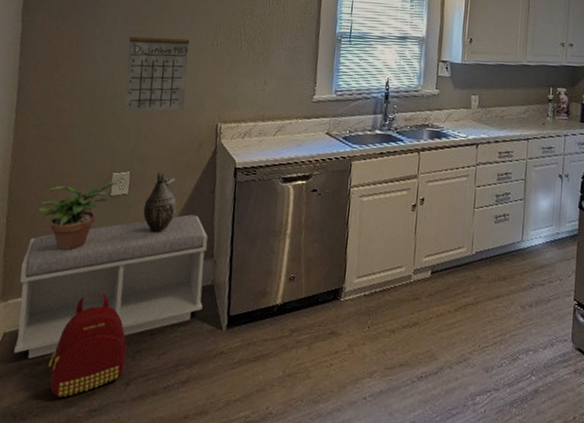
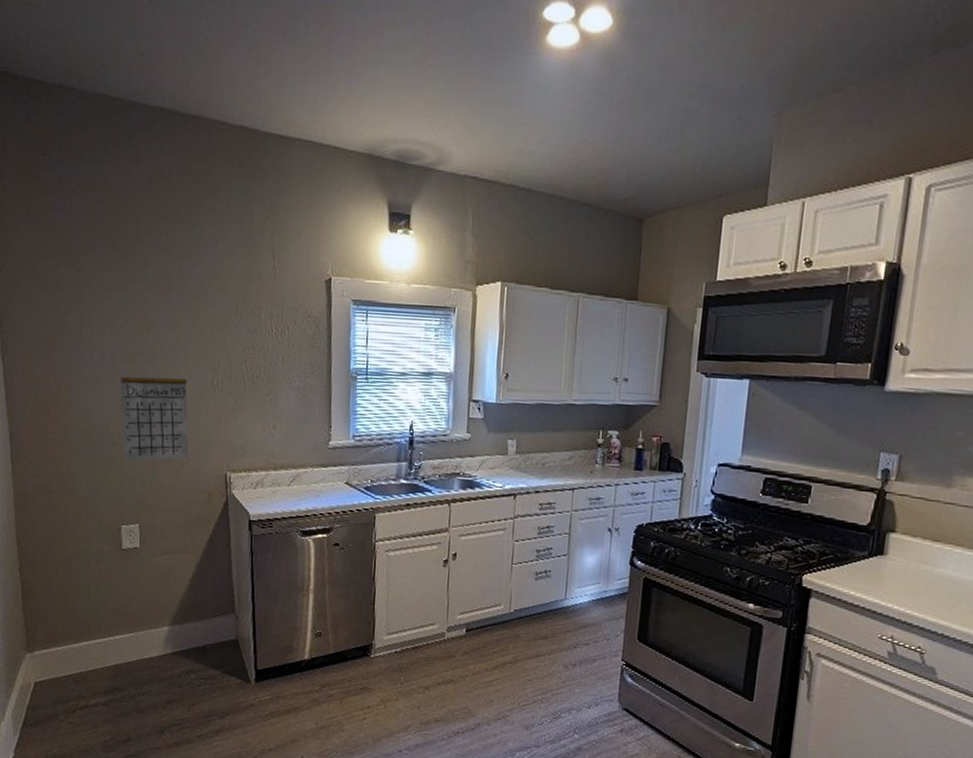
bench: present [14,214,208,359] -> none [41,569,229,707]
potted plant: present [37,181,119,250] -> none [49,534,129,604]
backpack: present [49,292,128,397] -> none [83,645,157,743]
decorative vase: present [143,171,177,234] -> none [158,524,192,588]

